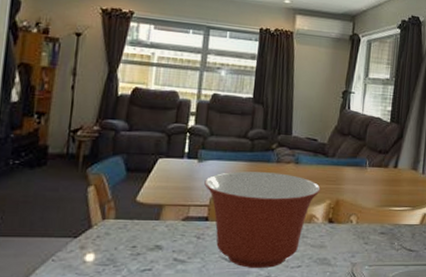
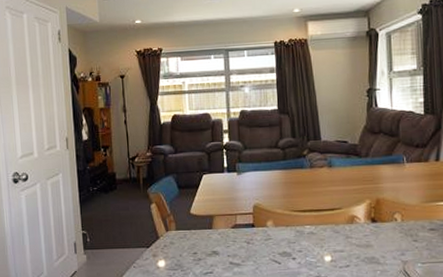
mixing bowl: present [204,171,321,268] -> none [246,177,358,269]

